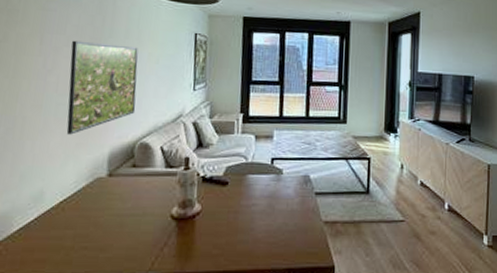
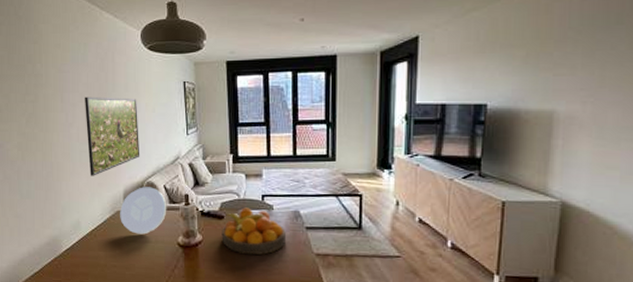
plate: none [100,148,162,206] -> present [120,187,167,235]
fruit bowl: none [223,172,295,226] -> present [221,207,287,256]

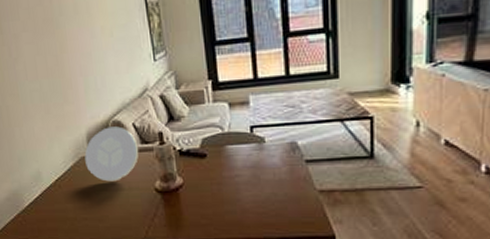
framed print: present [85,96,140,176] -> none [28,22,101,119]
fruit bowl: present [221,207,287,256] -> none [205,142,283,197]

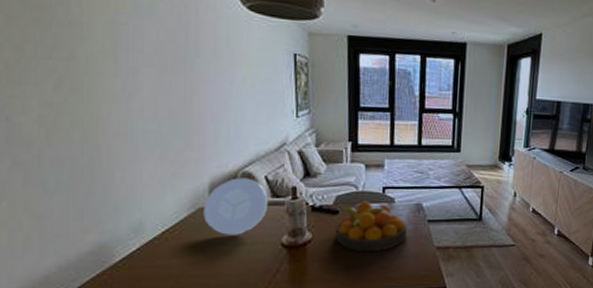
fruit bowl: none [205,142,283,197] -> present [335,201,408,252]

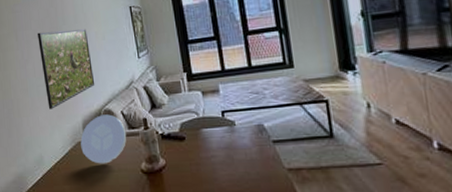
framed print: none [153,60,234,164] -> present [38,29,95,109]
fruit bowl: present [335,201,408,252] -> none [184,126,254,176]

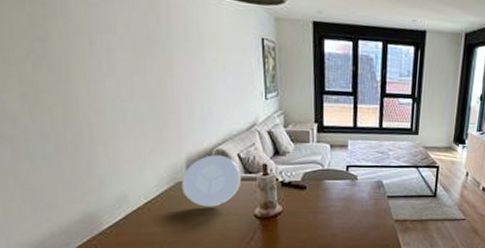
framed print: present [38,29,95,109] -> none [126,41,207,141]

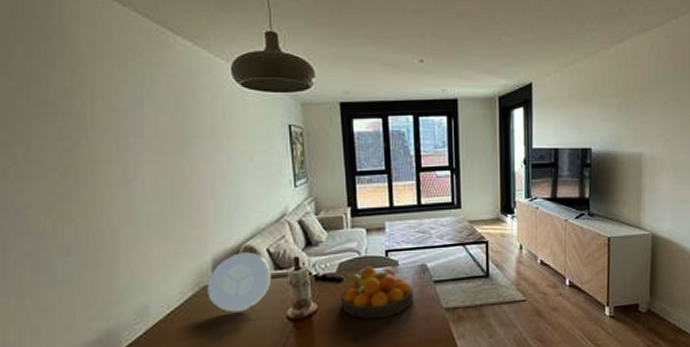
fruit bowl: none [303,178,369,224] -> present [340,266,414,320]

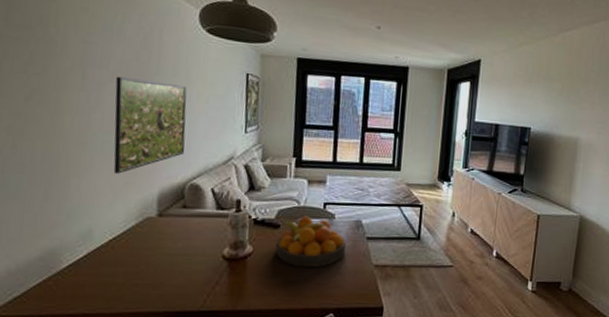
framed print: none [153,143,234,245] -> present [113,76,187,174]
plate: present [207,252,272,313] -> none [150,189,213,246]

